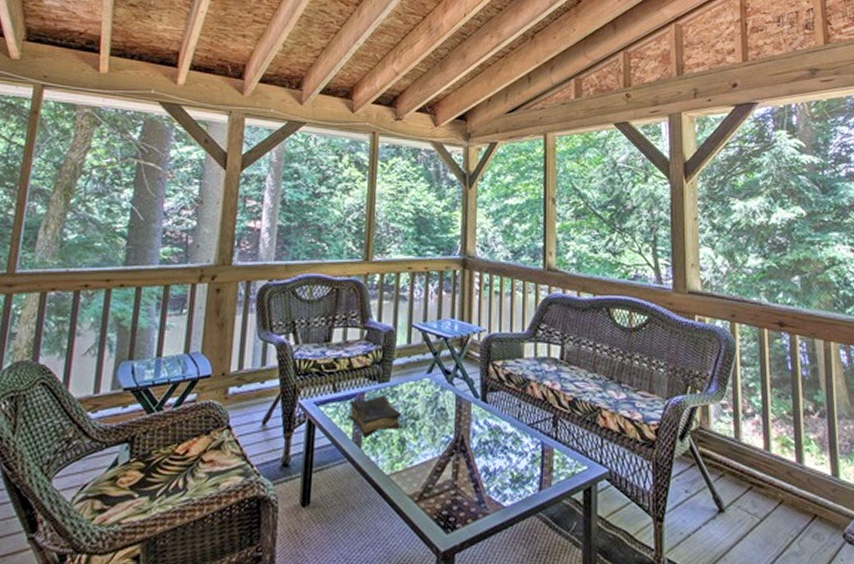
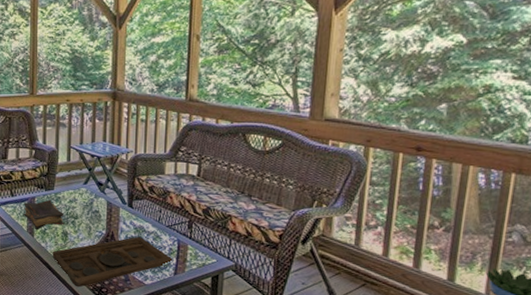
decorative tray: none [384,440,537,518] -> present [52,236,173,288]

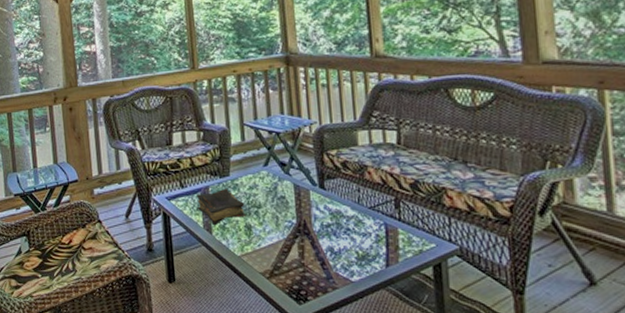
decorative tray: present [52,236,173,288] -> none [235,223,382,292]

